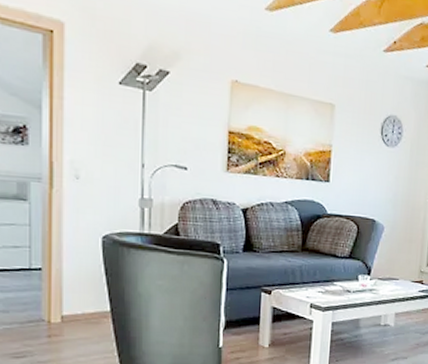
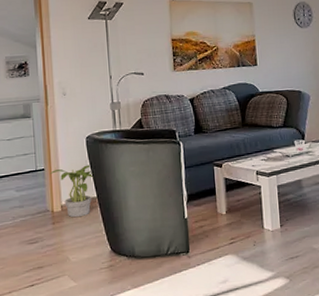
potted plant: none [50,270,109,333] -> present [50,165,94,218]

